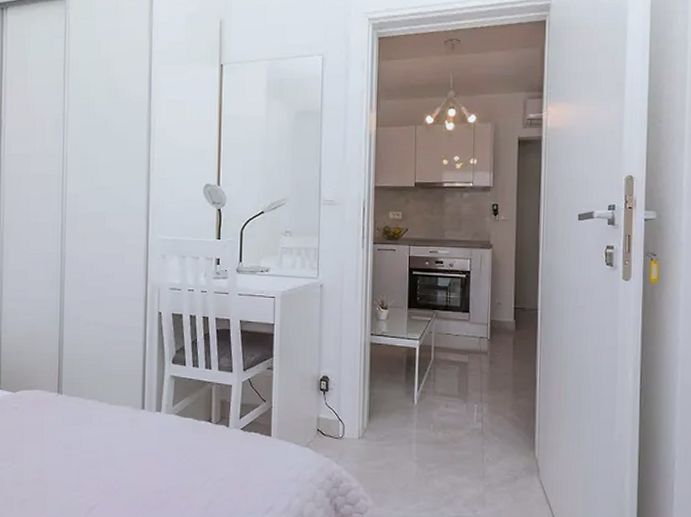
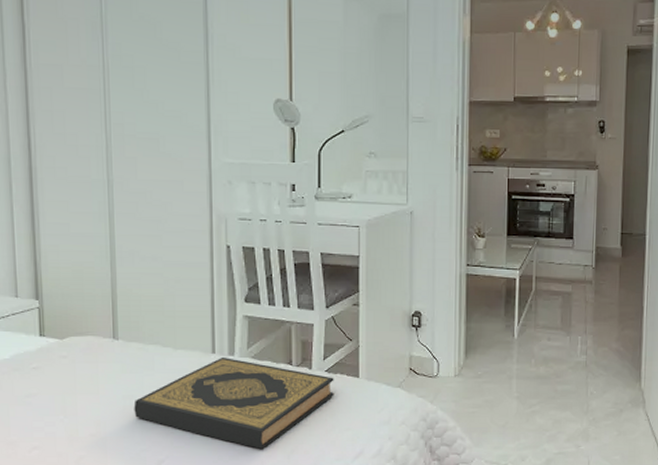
hardback book: none [72,412,249,500] -> present [133,356,334,449]

